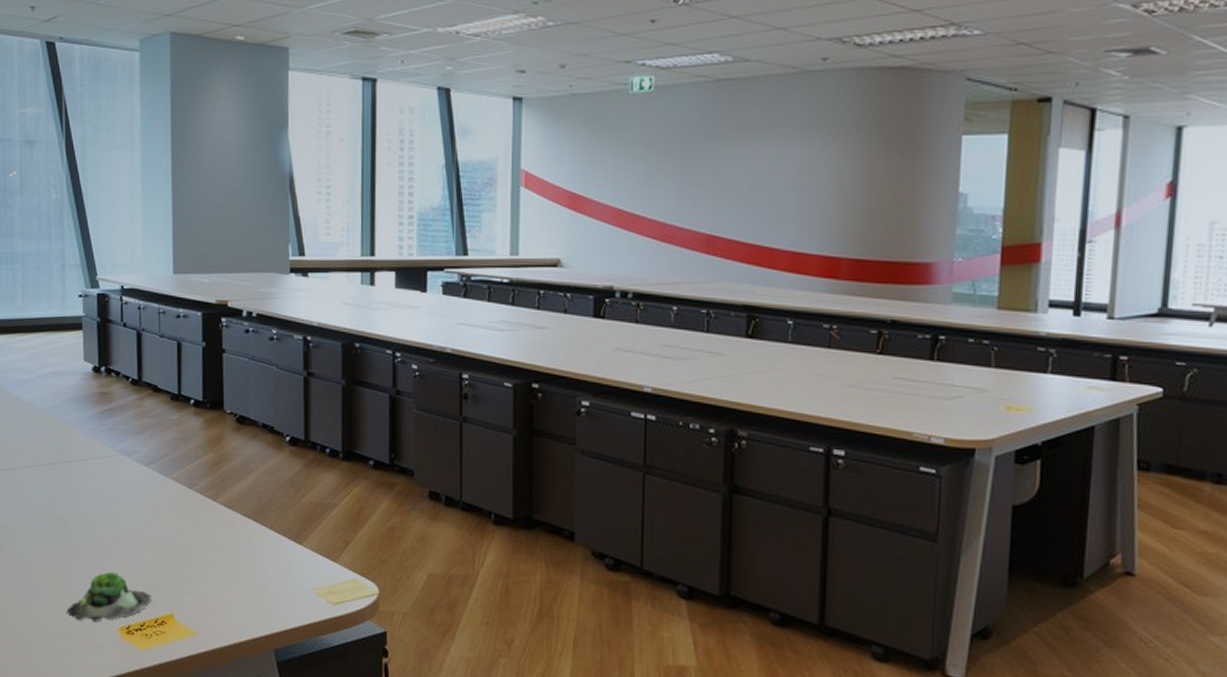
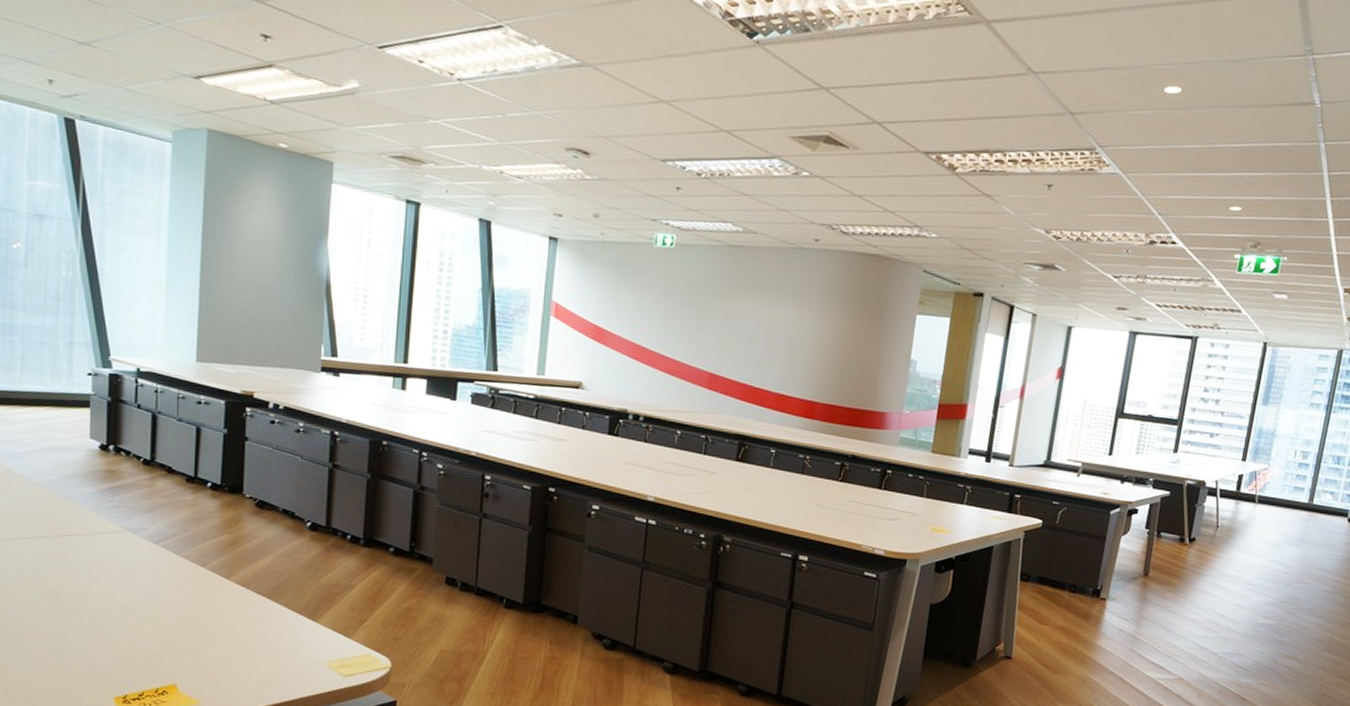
succulent plant: present [66,571,152,622] -> none [54,643,153,692]

